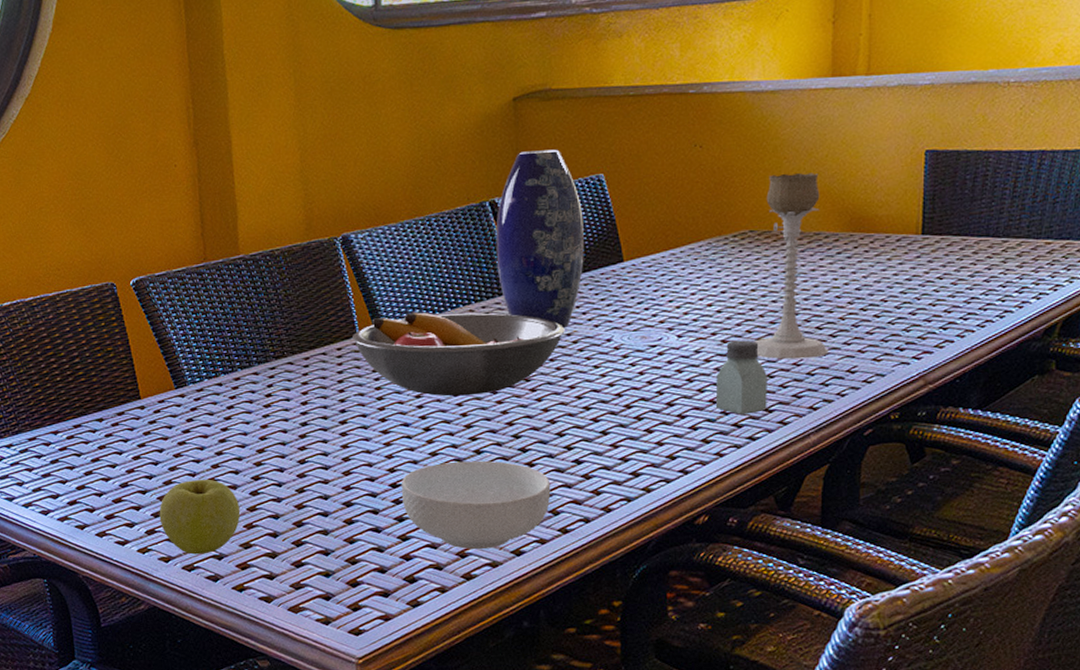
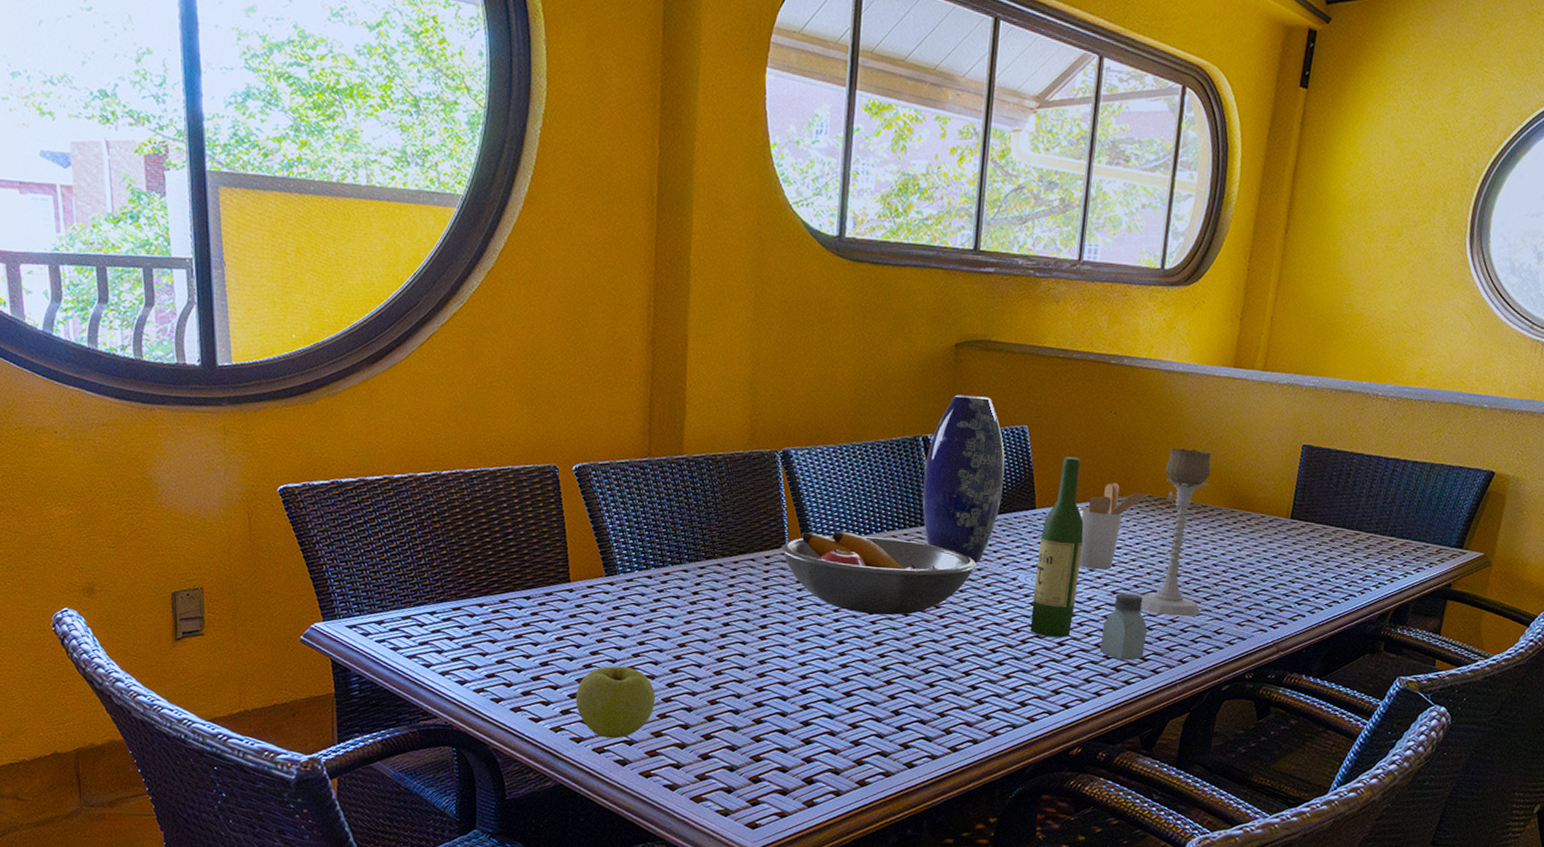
cereal bowl: present [401,460,551,550] -> none [810,675,947,760]
wine bottle: none [632,200,682,399] -> present [1030,456,1084,638]
utensil holder: none [671,222,753,319] -> present [1077,483,1151,570]

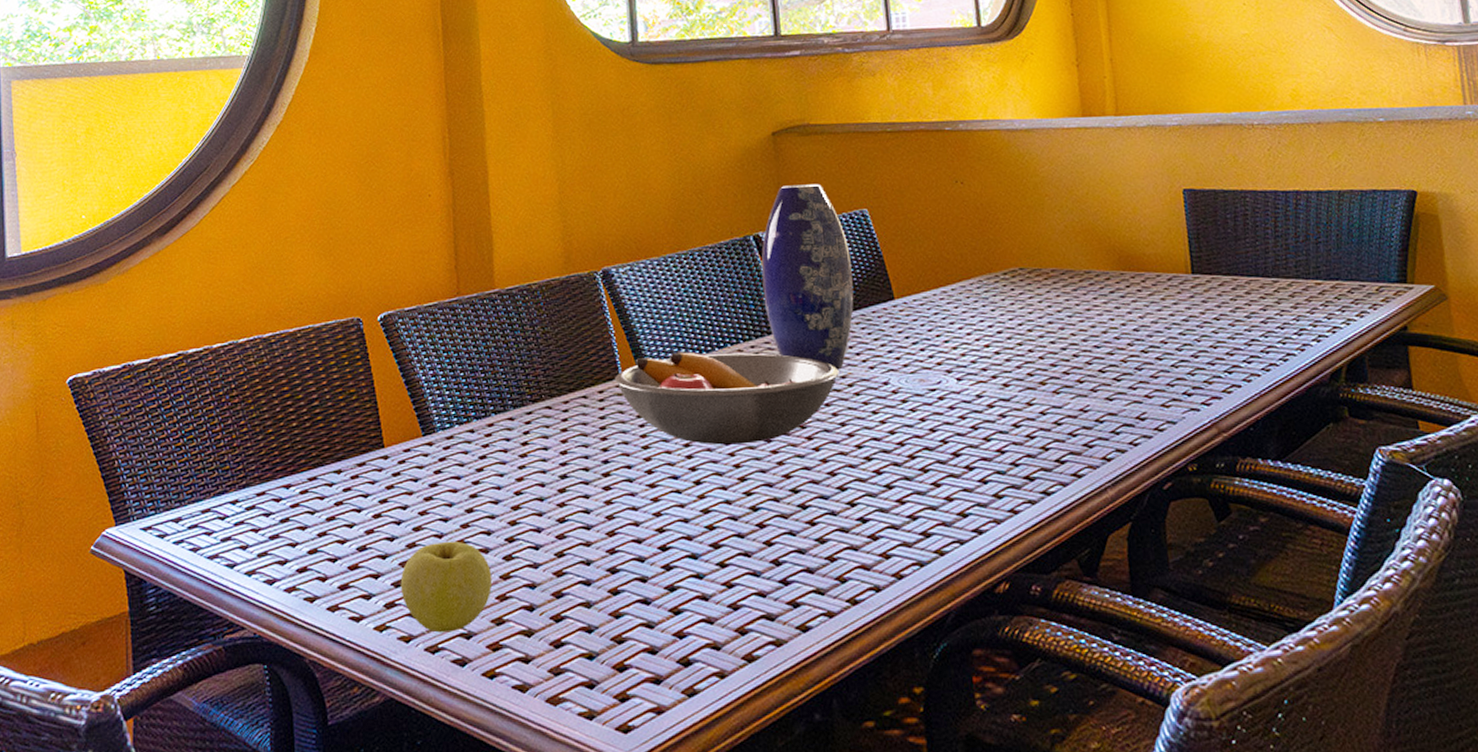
wine bottle: present [1030,456,1084,638] -> none [906,236,965,448]
utensil holder: present [1077,483,1151,570] -> none [942,259,1023,361]
saltshaker: present [1099,592,1147,661] -> none [1001,383,1059,466]
candle holder: present [1140,448,1212,617] -> none [1032,210,1115,405]

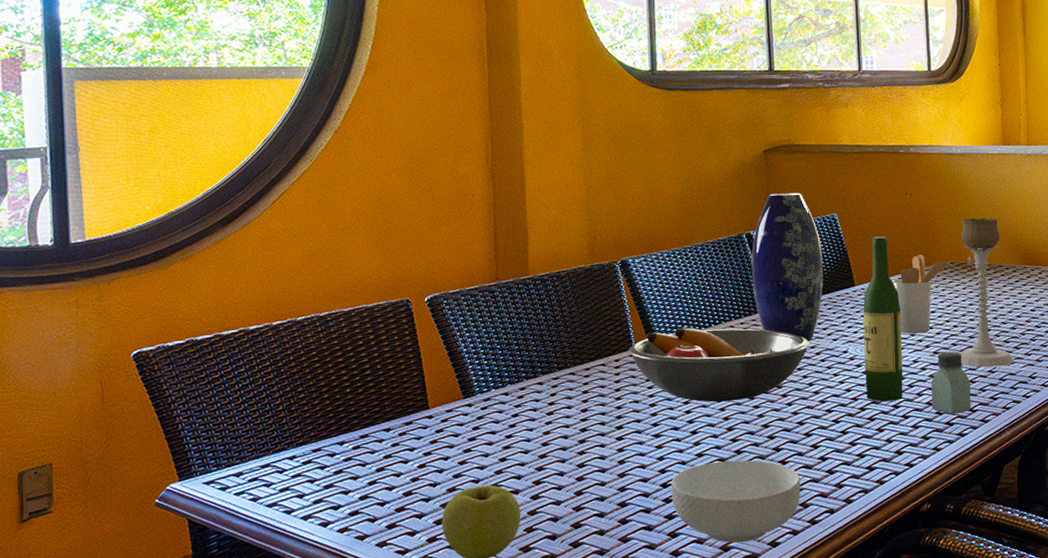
cereal bowl: none [671,518,836,625] -> present [671,460,801,543]
wine bottle: none [906,236,965,448] -> present [863,236,903,402]
utensil holder: none [942,259,1023,361] -> present [891,255,953,334]
saltshaker: none [1001,383,1059,466] -> present [931,351,971,415]
candle holder: none [1032,210,1115,405] -> present [960,218,1015,368]

